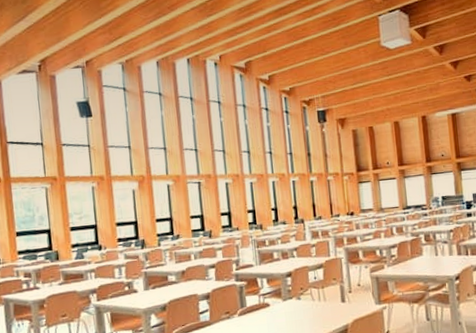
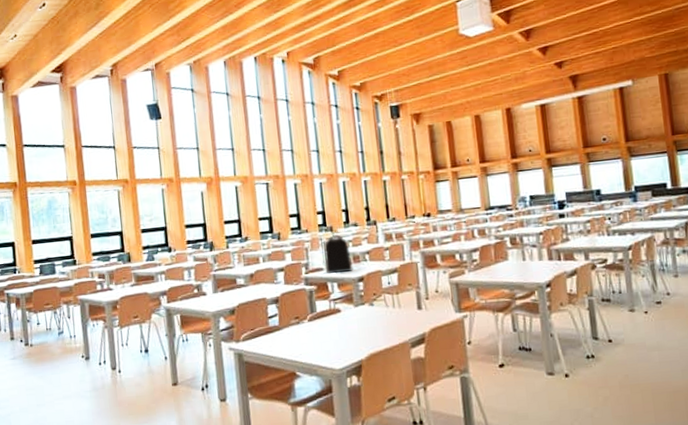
backpack: none [254,232,282,270] -> present [324,234,353,273]

